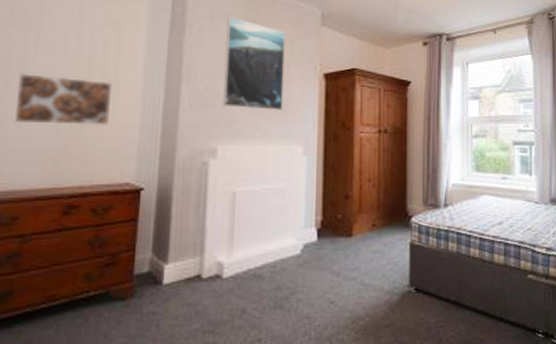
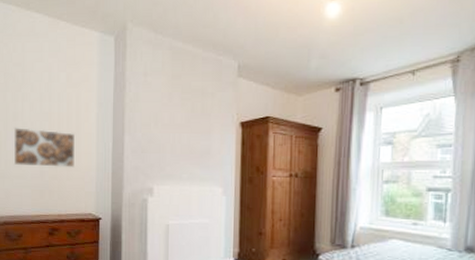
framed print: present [223,16,286,110] -> none [157,73,207,156]

